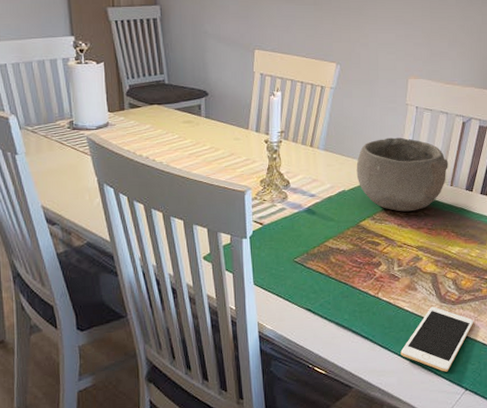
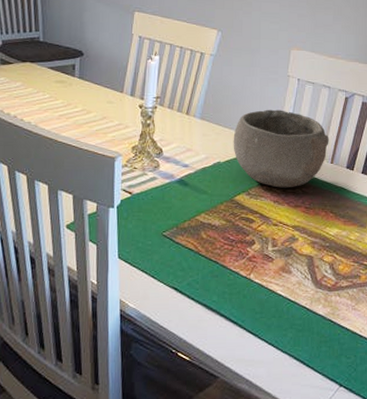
cell phone: present [400,306,474,372] -> none [271,292,351,365]

